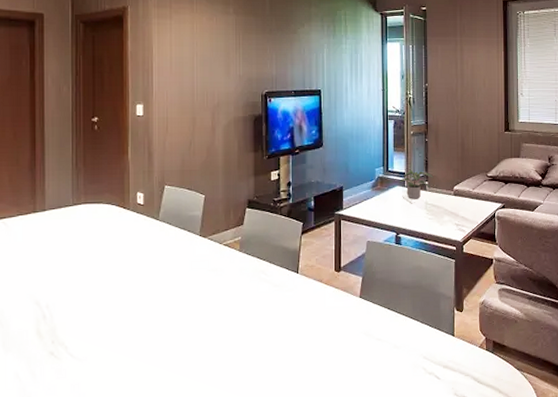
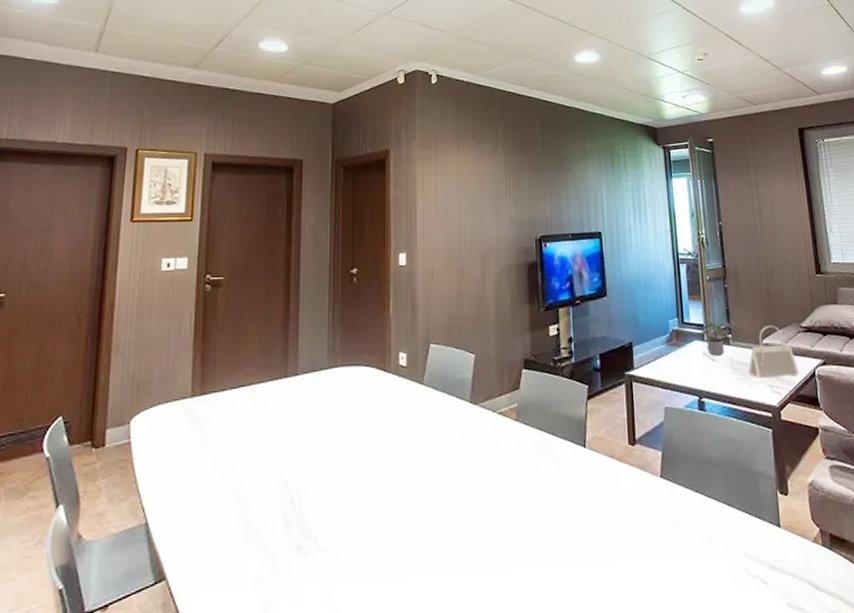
handbag: none [439,175,481,218] -> present [748,326,799,378]

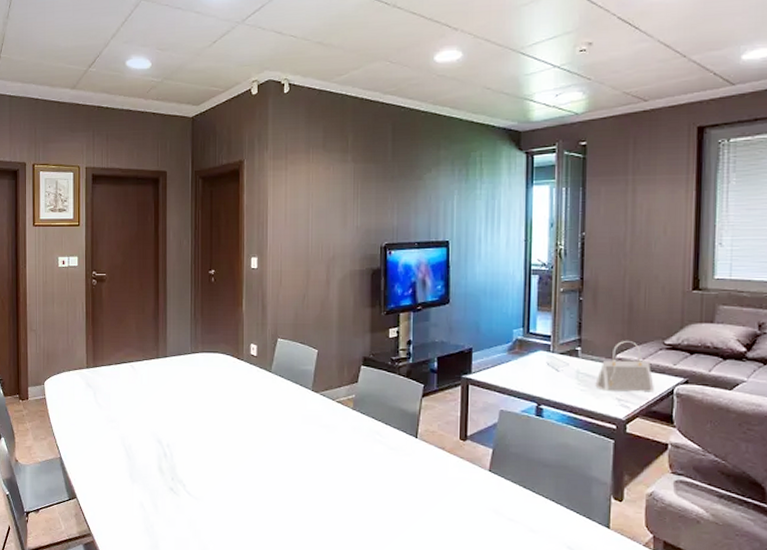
potted plant: present [697,321,738,356] -> none [542,333,589,367]

